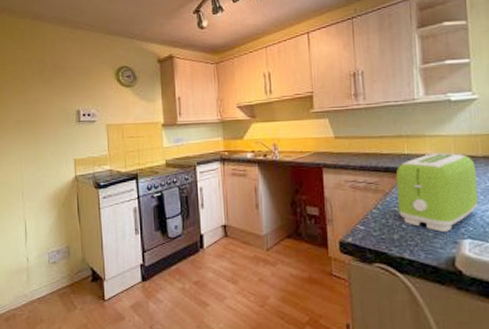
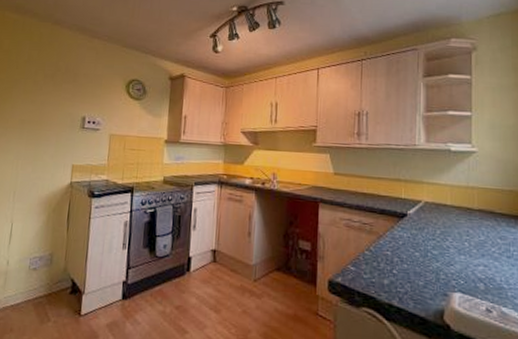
toaster: present [395,153,479,232] -> none [390,200,471,282]

